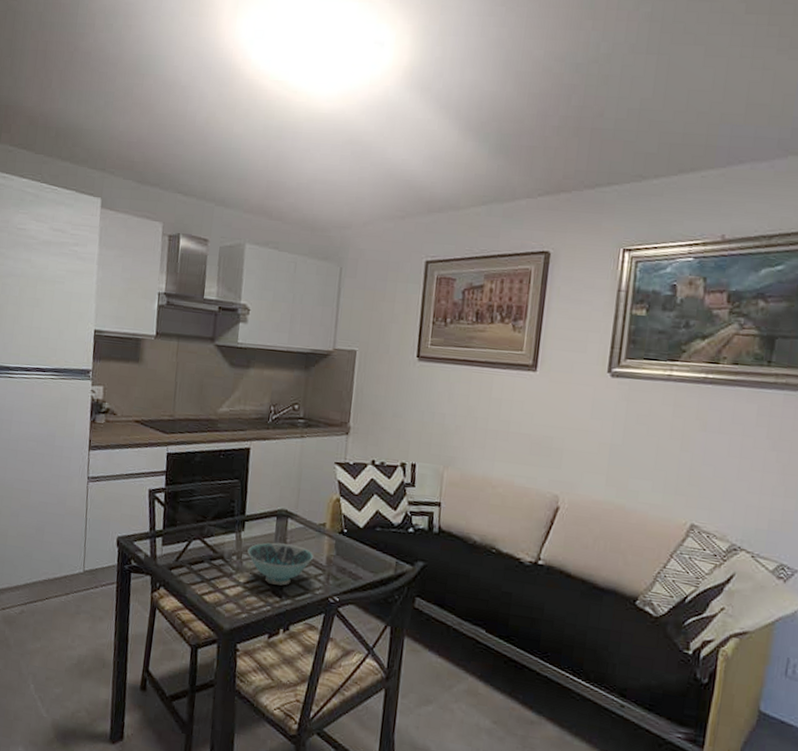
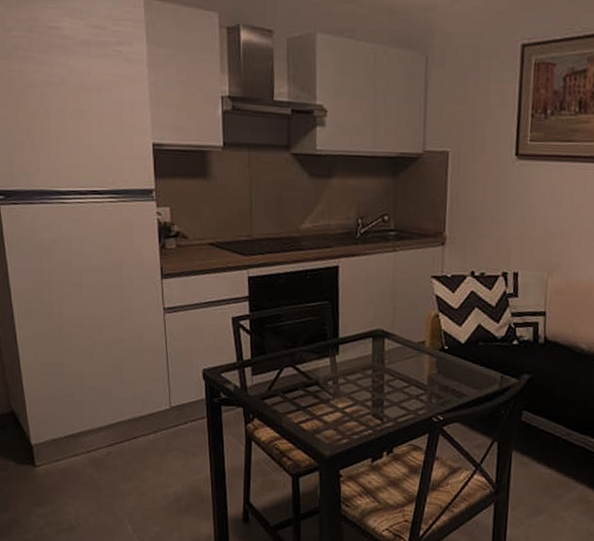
bowl: present [247,542,314,586] -> none [344,364,415,408]

